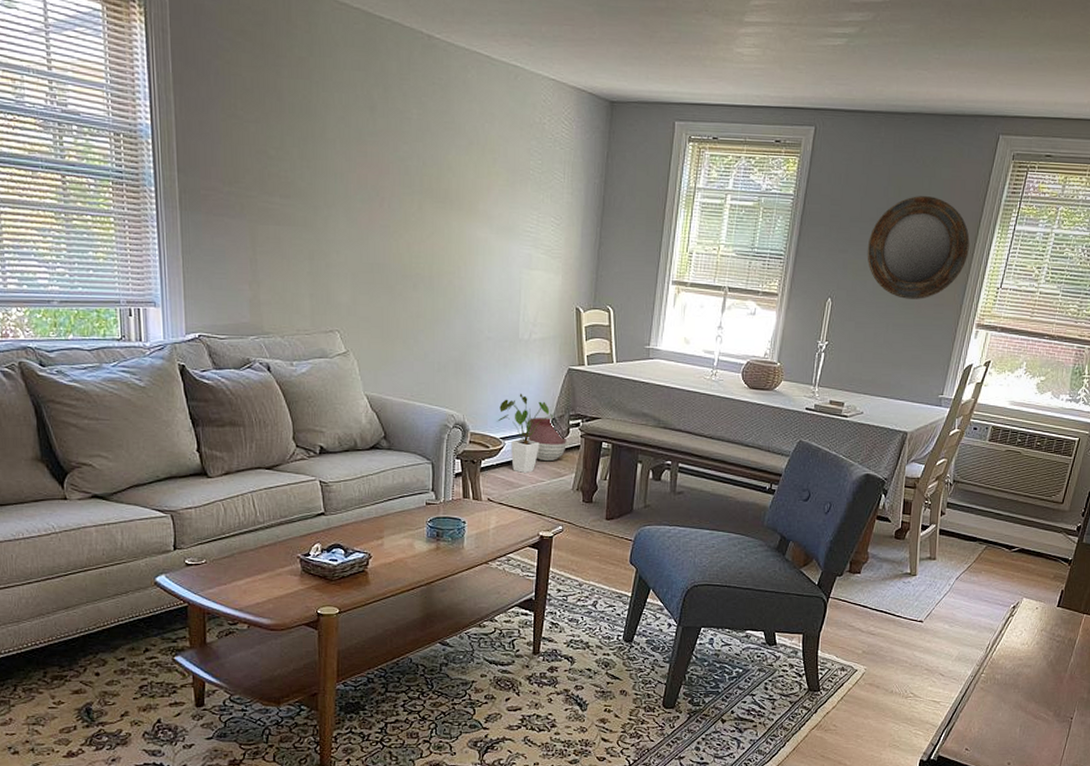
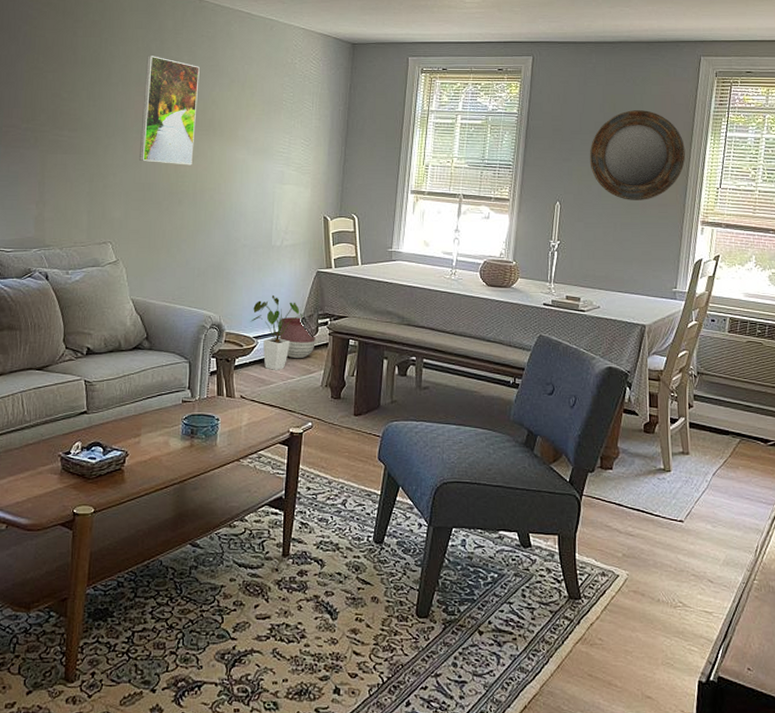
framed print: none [365,106,432,244] -> present [139,56,200,165]

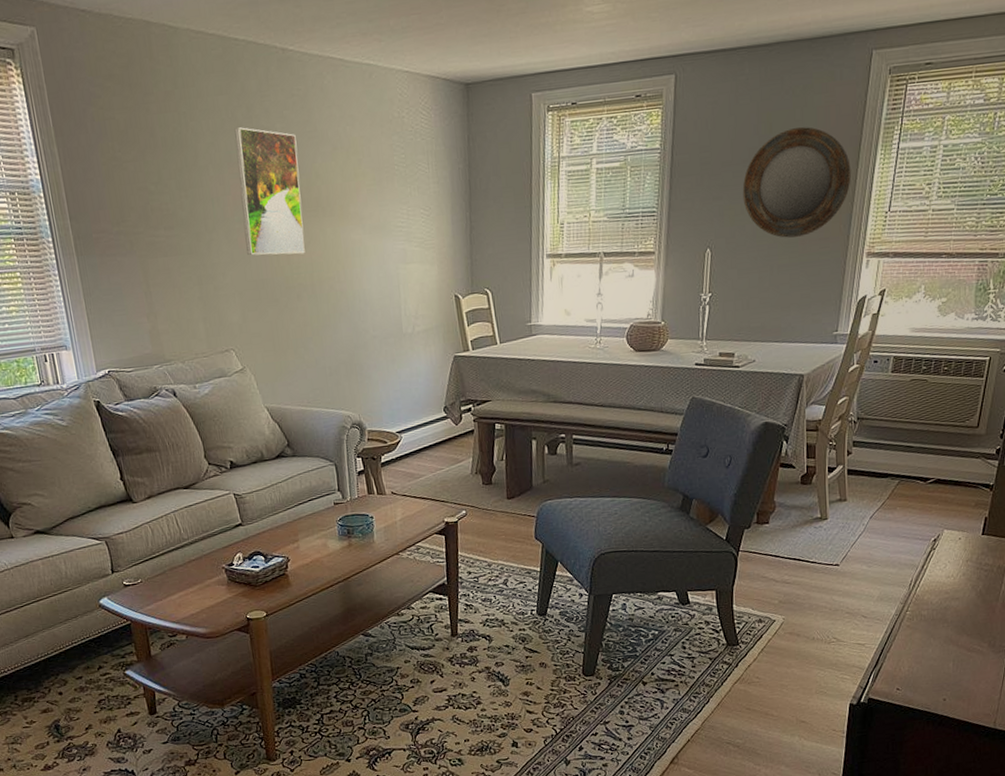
house plant: present [250,294,302,371] -> none [391,386,444,464]
planter: present [279,317,317,359] -> none [422,406,461,450]

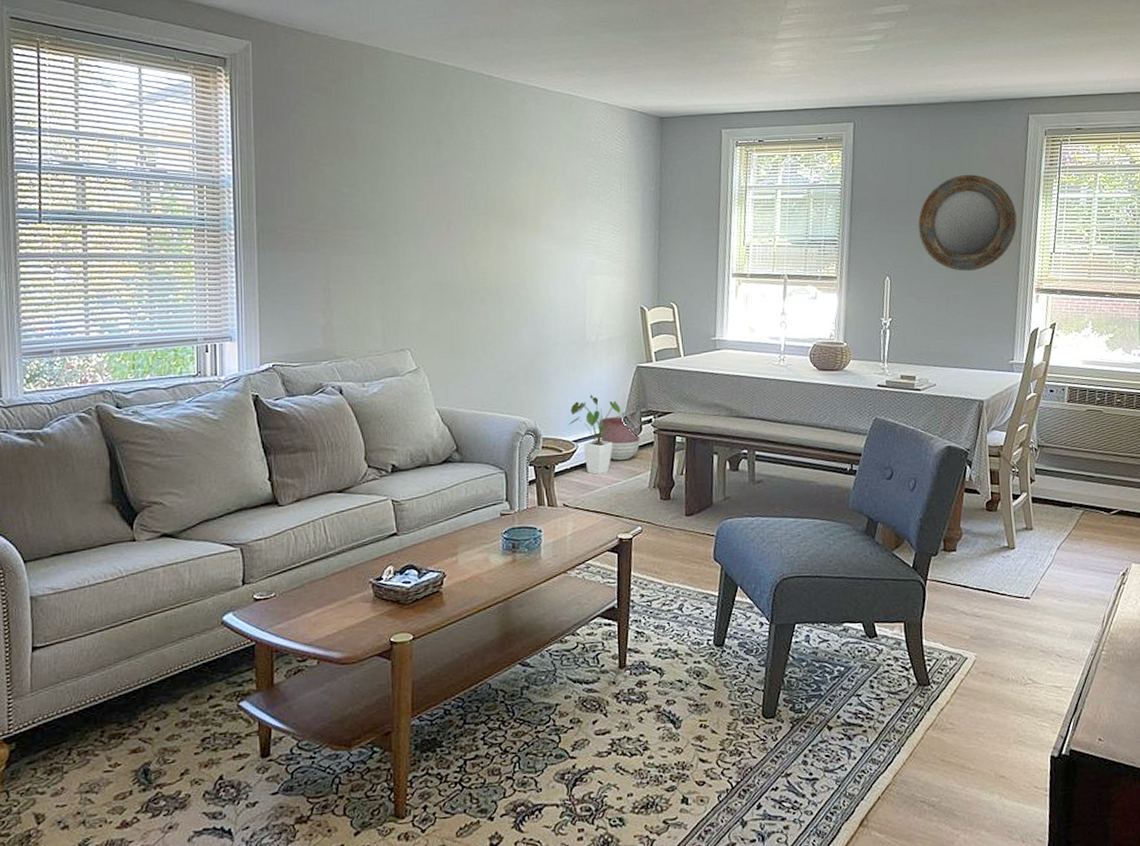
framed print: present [234,127,305,255] -> none [433,141,495,260]
house plant: none [391,386,444,464] -> present [569,394,624,476]
planter: none [422,406,461,450] -> present [600,416,641,461]

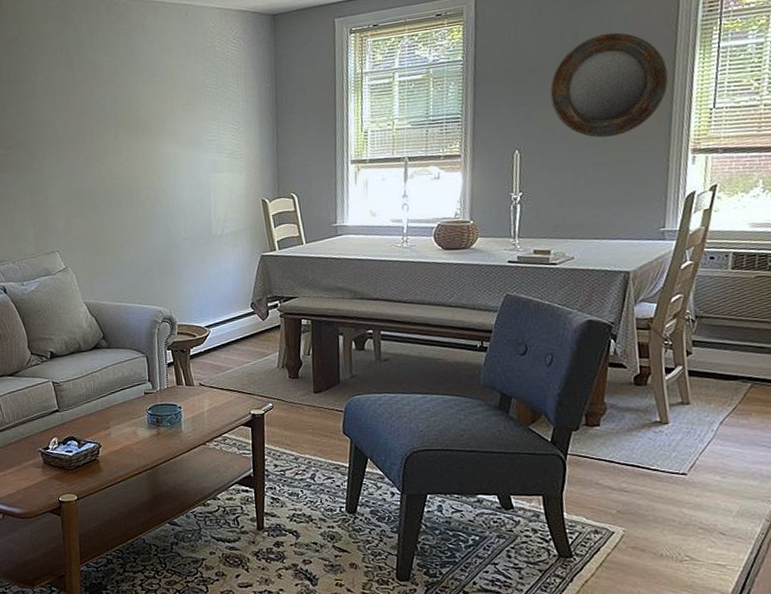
house plant: present [569,394,624,476] -> none [200,283,251,357]
planter: present [600,416,641,461] -> none [230,303,268,344]

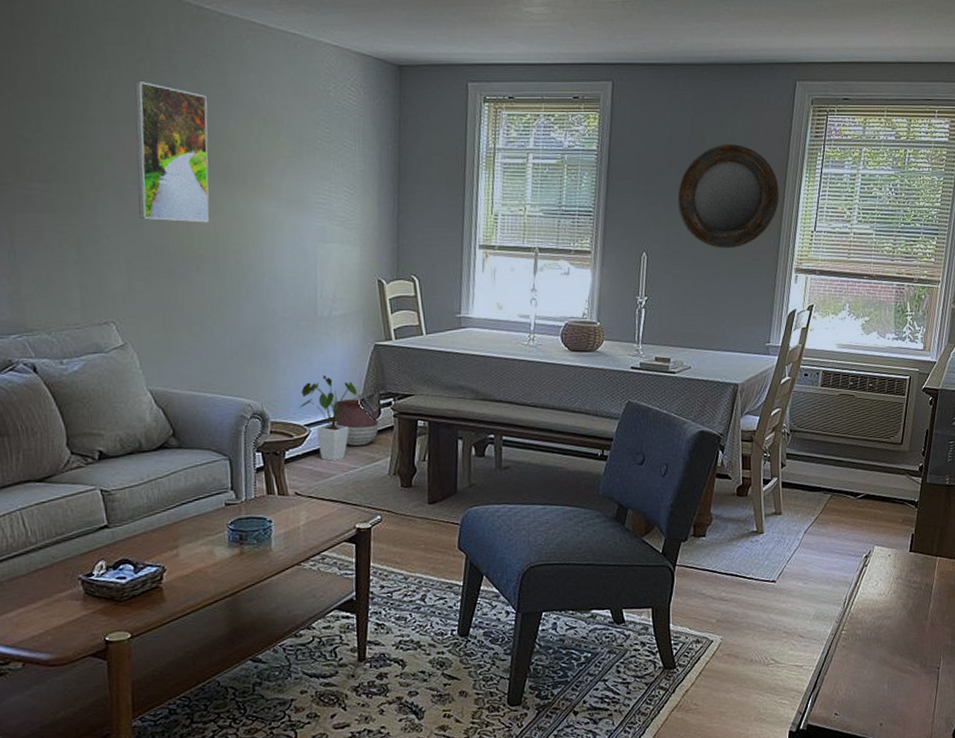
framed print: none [67,62,125,169] -> present [134,82,209,223]
house plant: none [200,283,251,357] -> present [300,374,361,462]
planter: none [230,303,268,344] -> present [335,399,379,447]

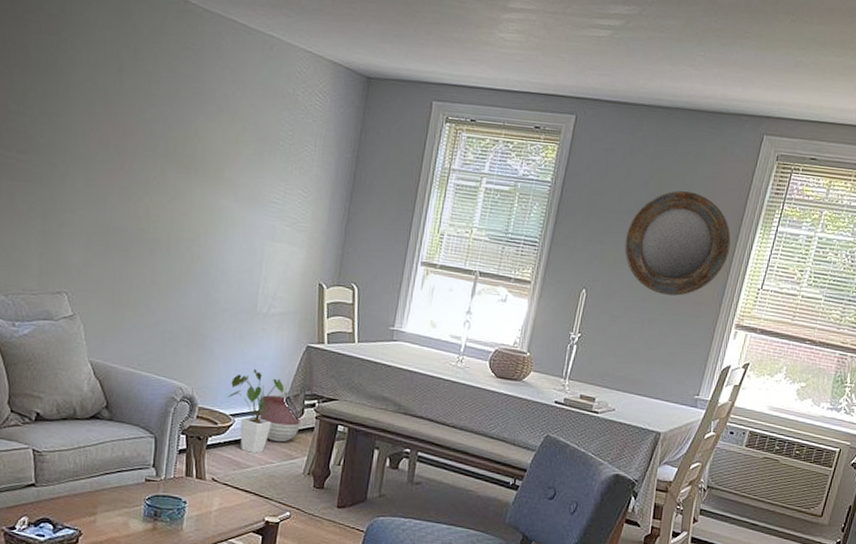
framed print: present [134,82,209,223] -> none [104,66,181,209]

